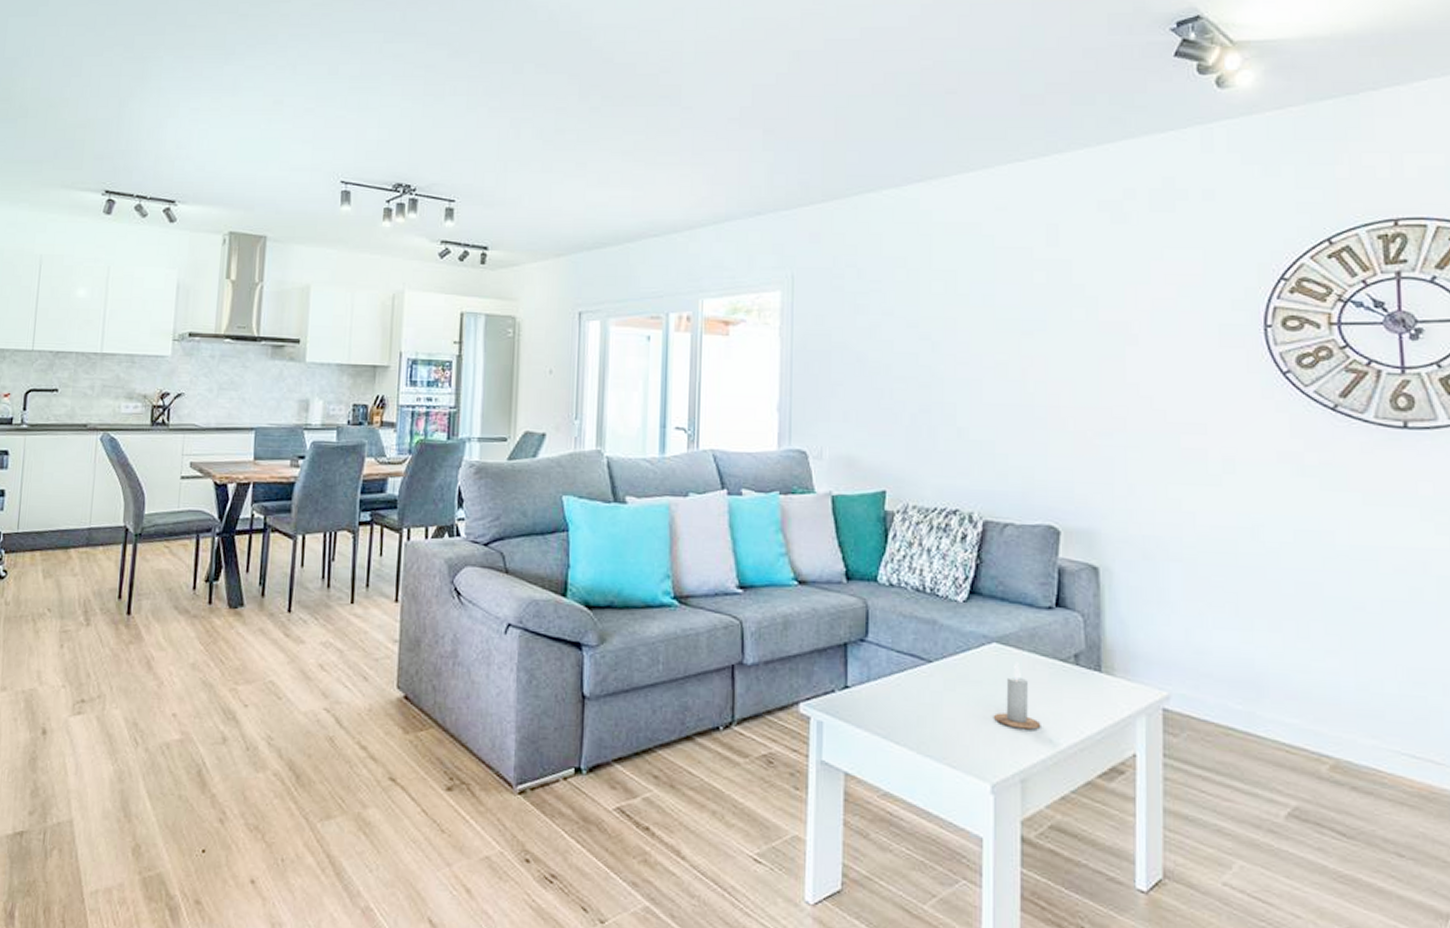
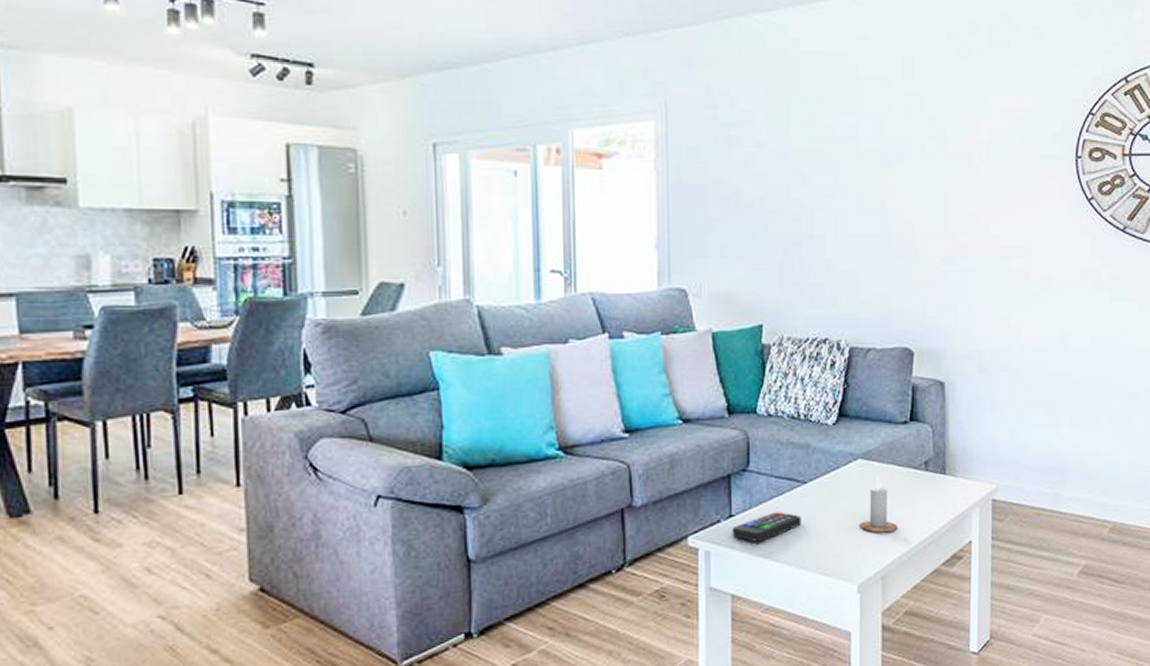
remote control: none [847,688,925,719] -> present [732,510,801,542]

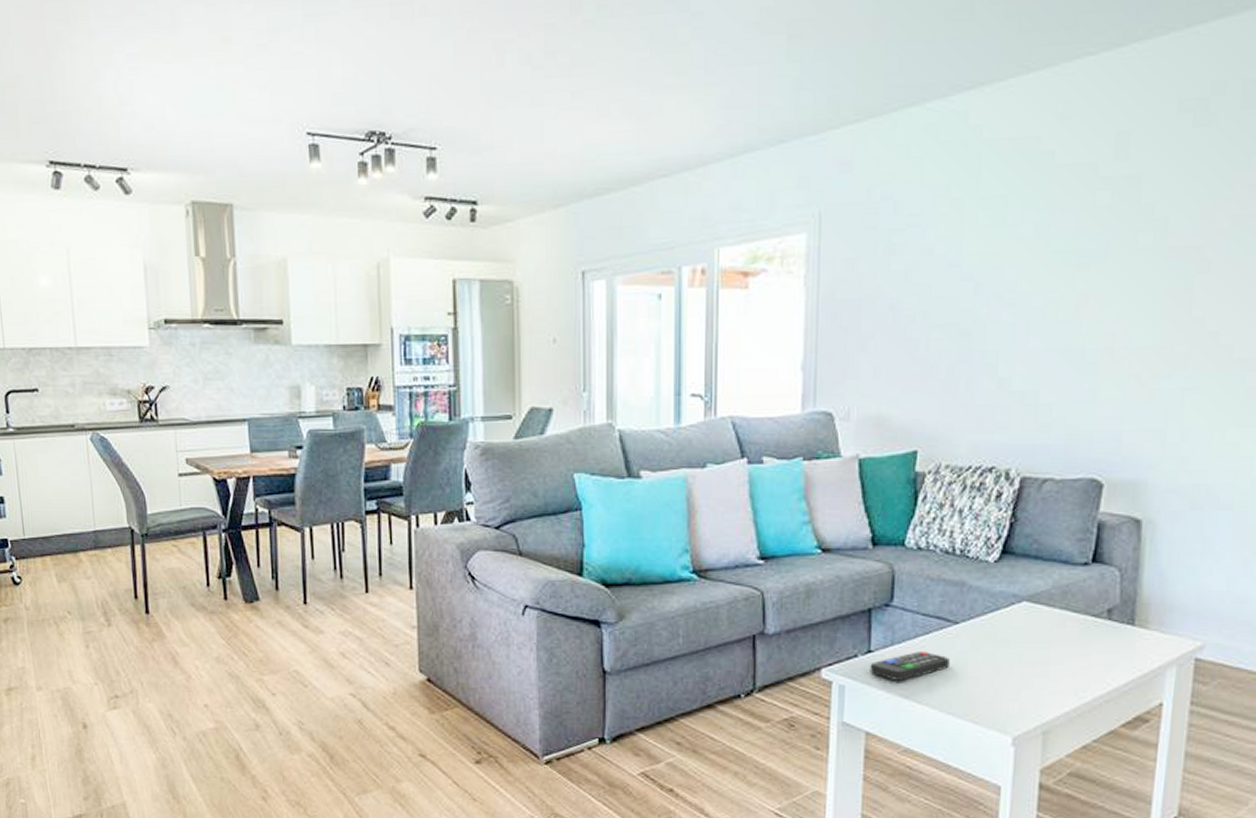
candle: present [858,474,898,533] -> none [1018,619,1068,684]

